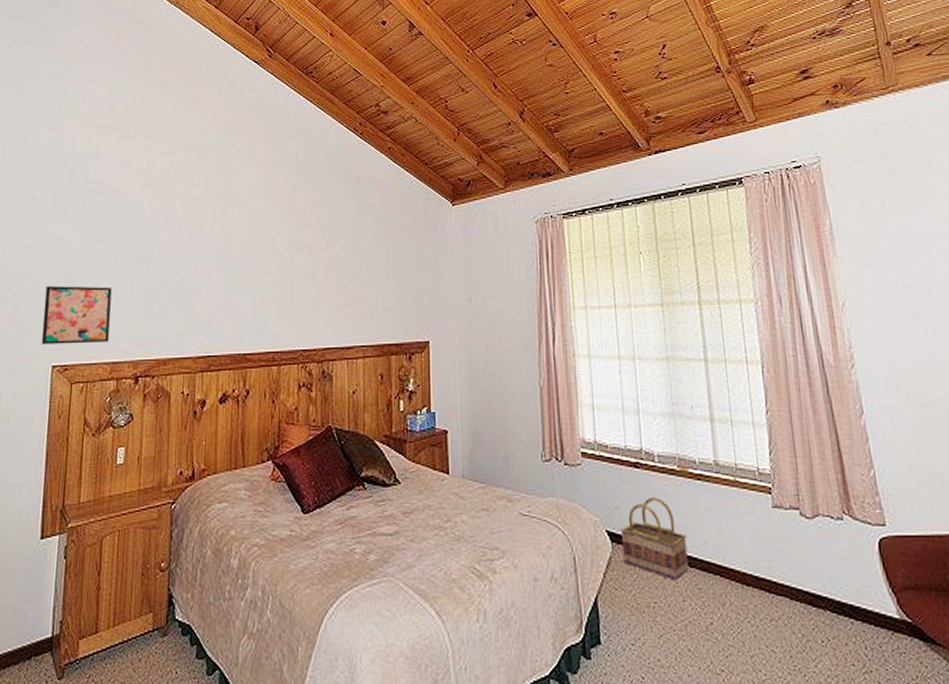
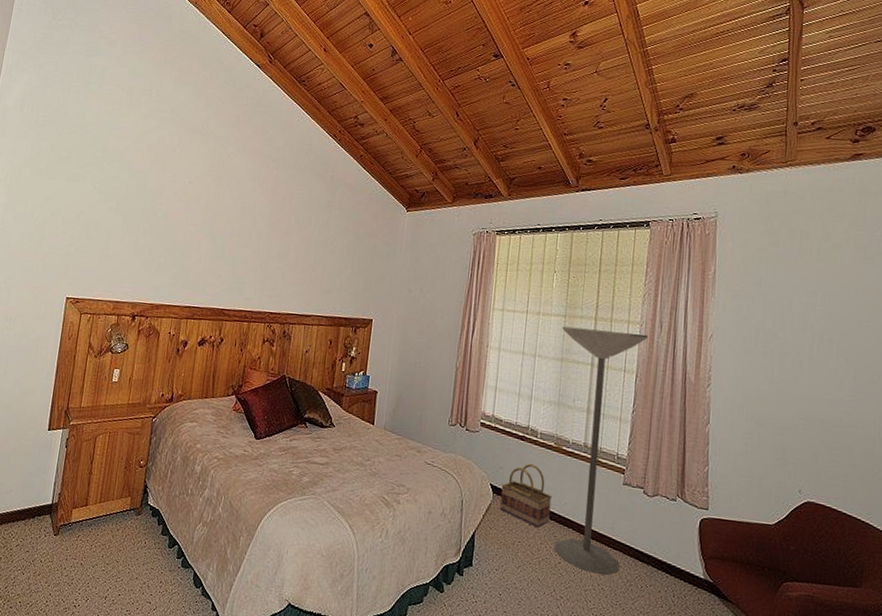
wall art: present [41,286,112,345] -> none [59,232,120,285]
floor lamp: none [661,314,790,631] -> present [553,326,648,575]

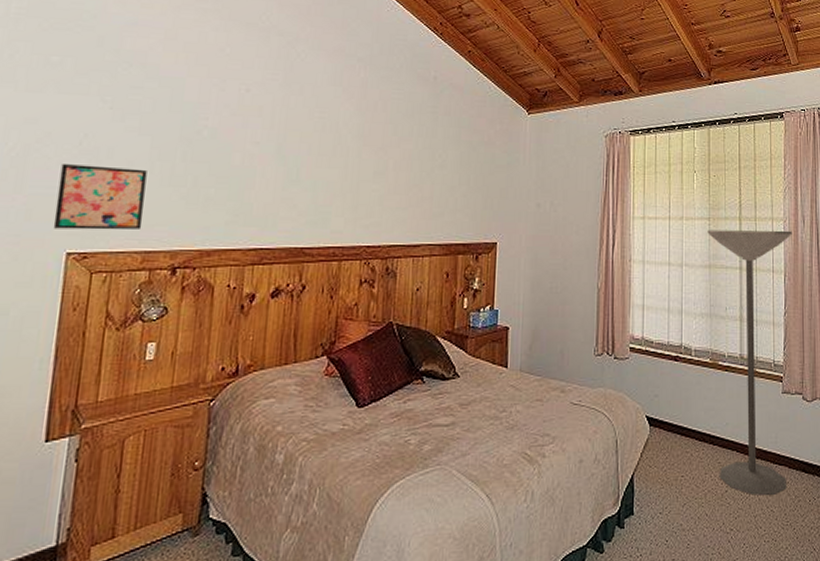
wall art: none [59,232,120,285] -> present [53,164,147,230]
basket: present [500,464,552,528] -> none [658,386,712,457]

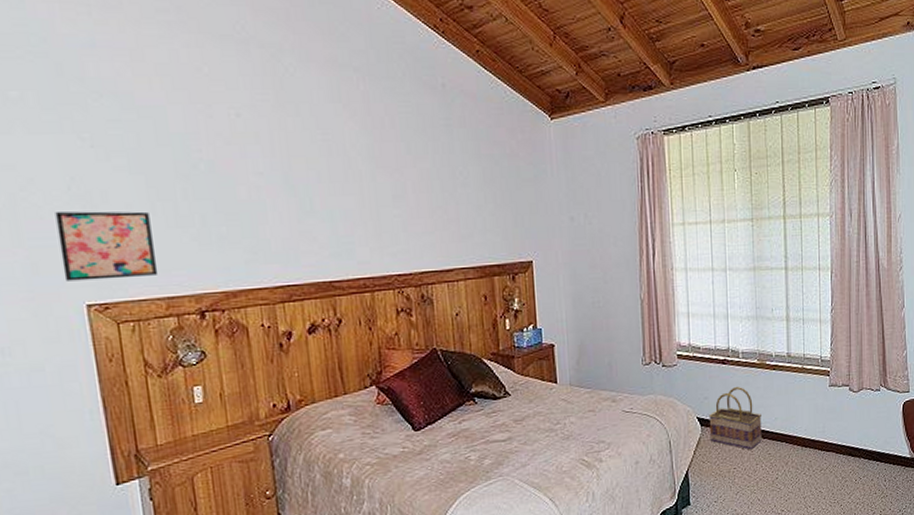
basket: none [658,386,712,457] -> present [709,387,762,450]
floor lamp: present [707,230,792,495] -> none [751,226,839,480]

